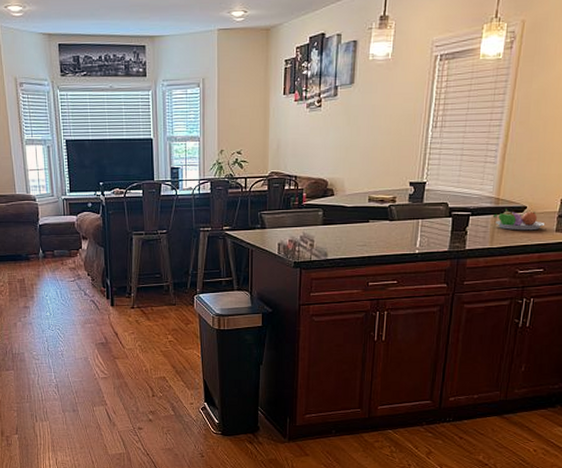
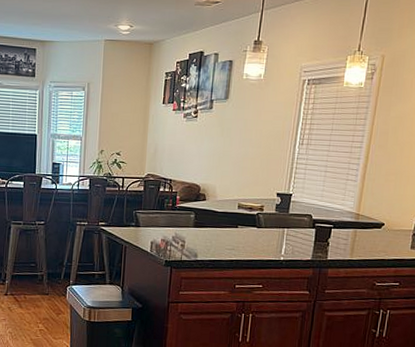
fruit bowl: present [493,209,544,231] -> none [354,225,400,246]

